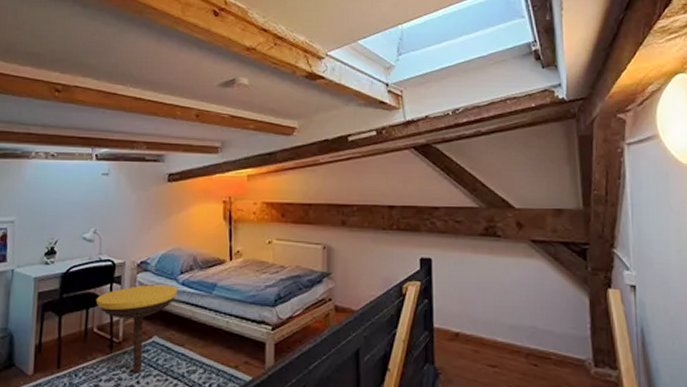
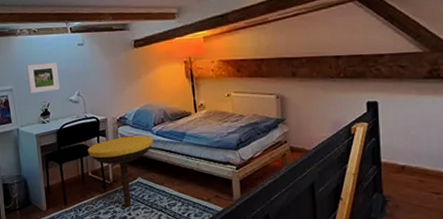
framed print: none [35,192,75,228] -> present [26,63,60,94]

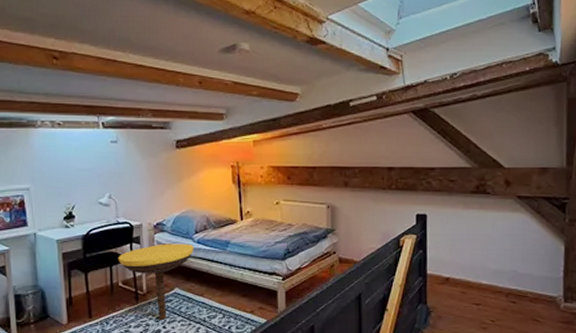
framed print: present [26,63,60,94] -> none [48,160,87,195]

